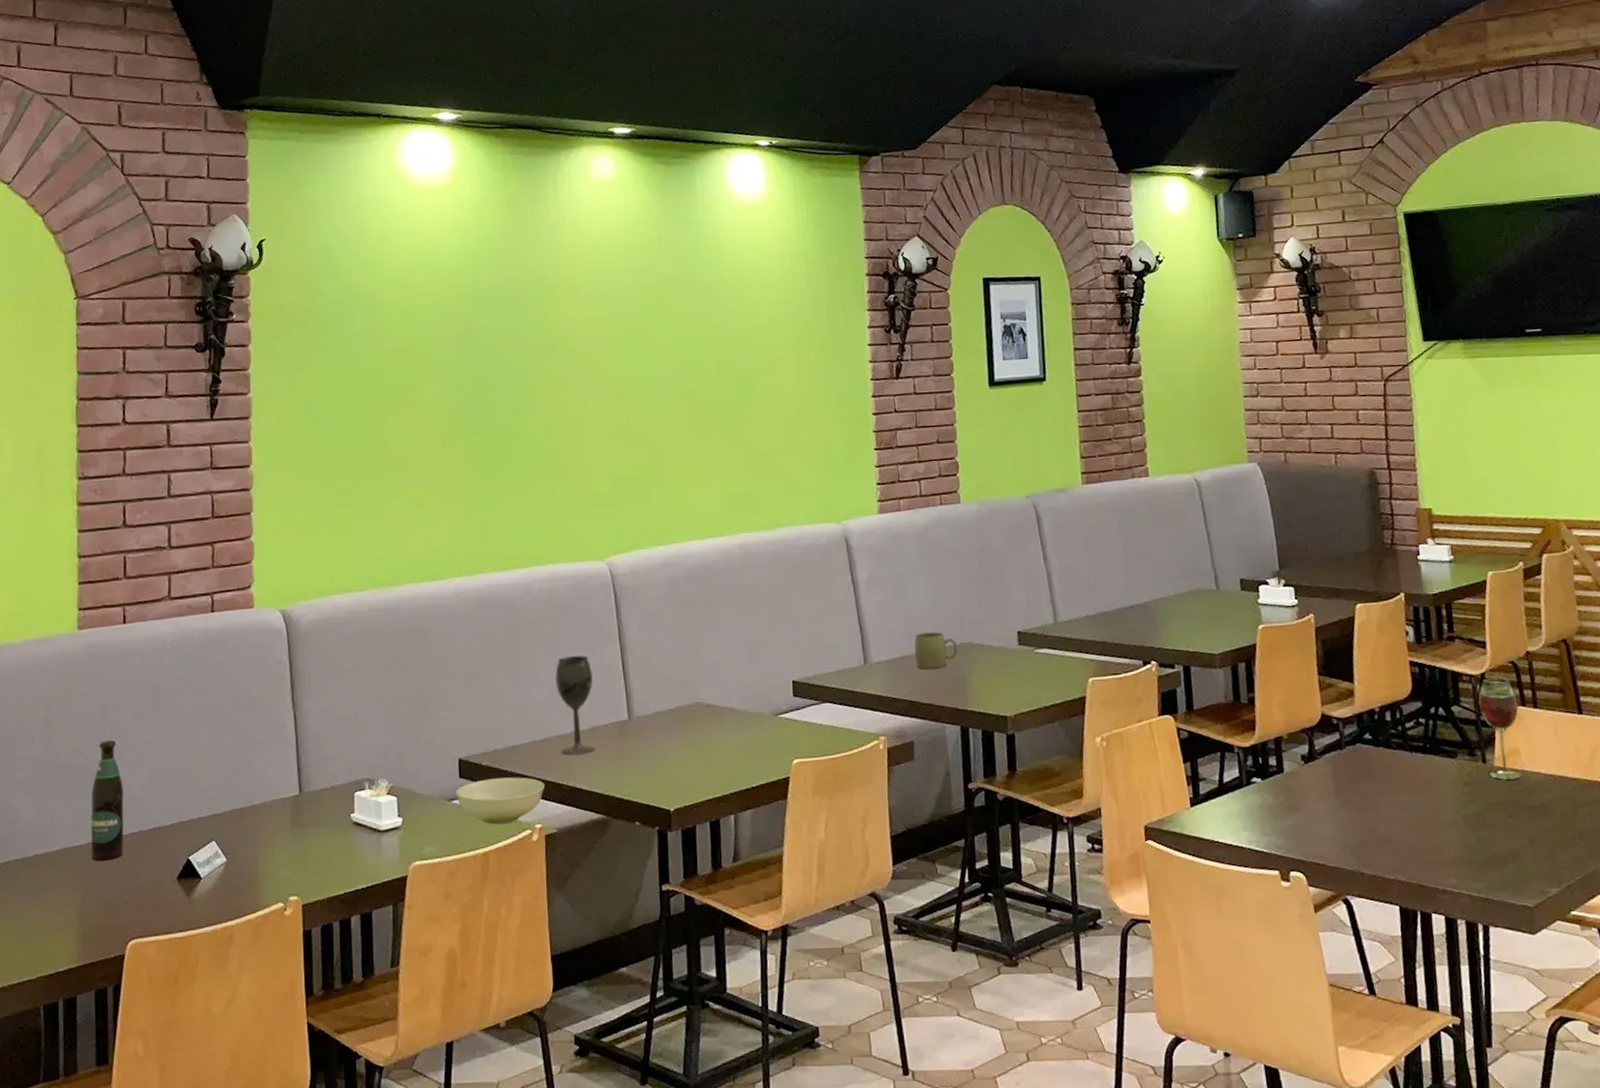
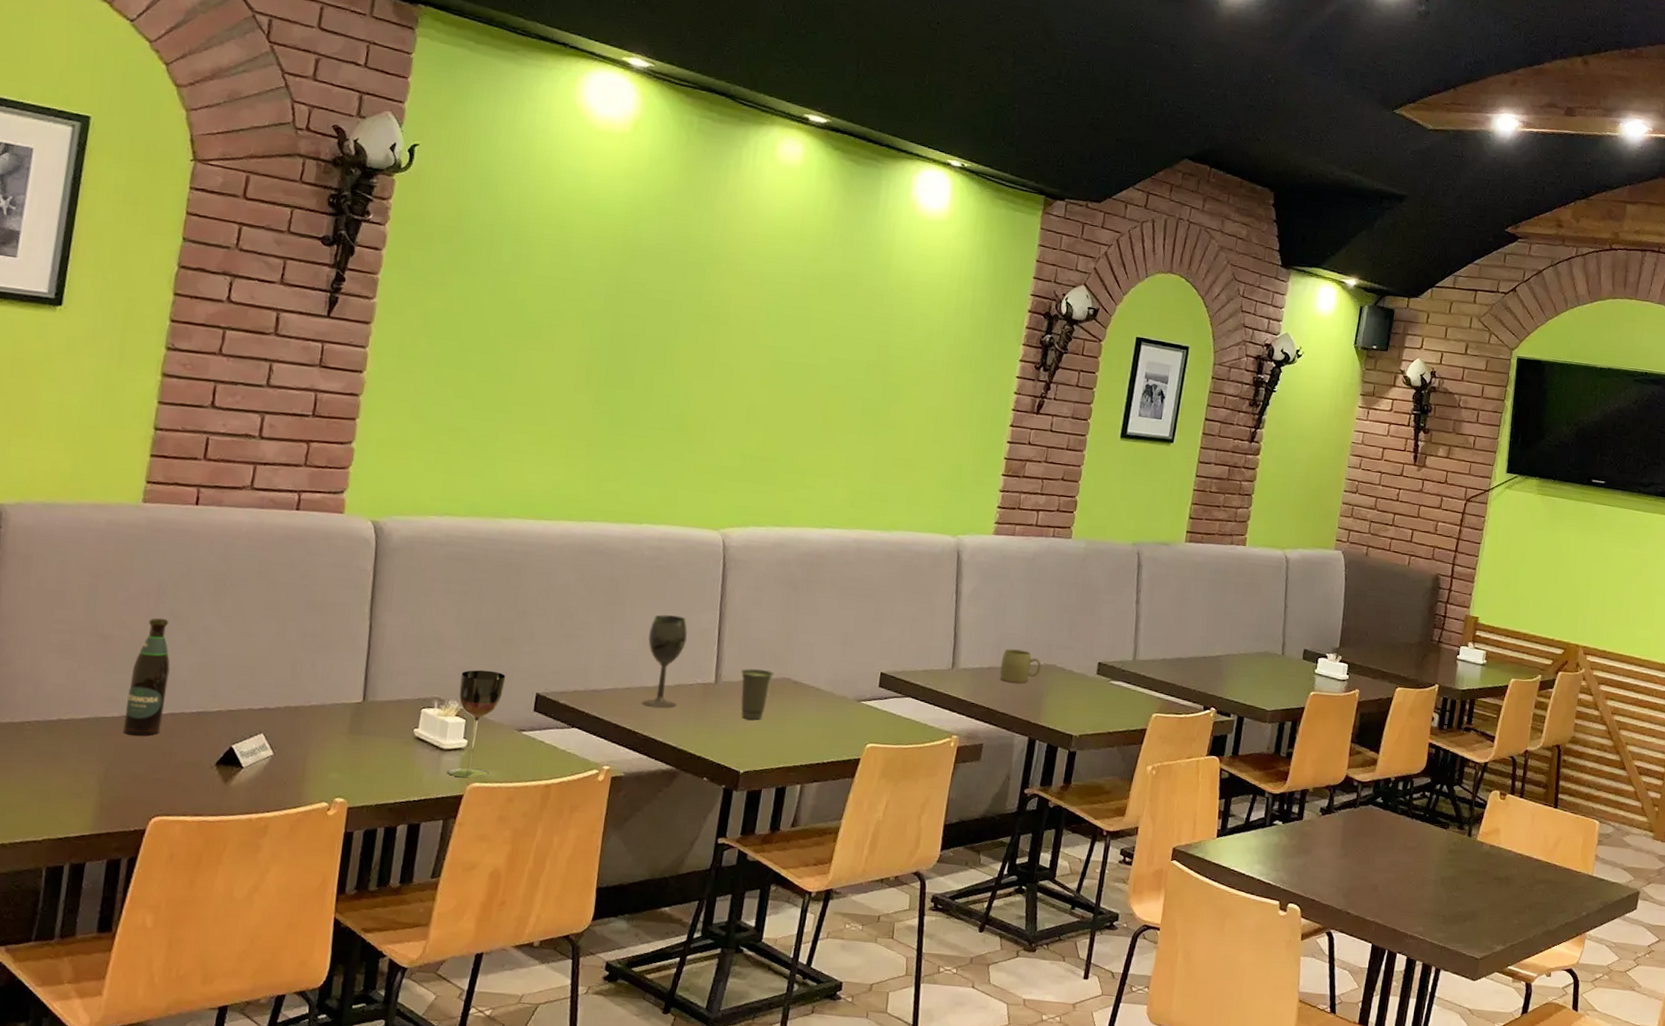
wineglass: none [385,742,428,858] -> present [447,669,506,779]
bowl: present [455,777,545,825] -> none [527,716,620,761]
cup: none [651,698,686,754] -> present [740,668,775,721]
wineglass: present [1478,678,1522,780] -> none [1470,767,1509,854]

